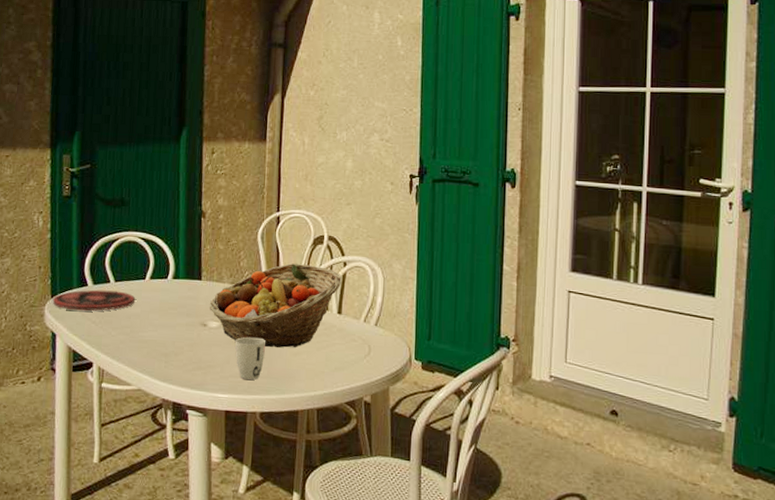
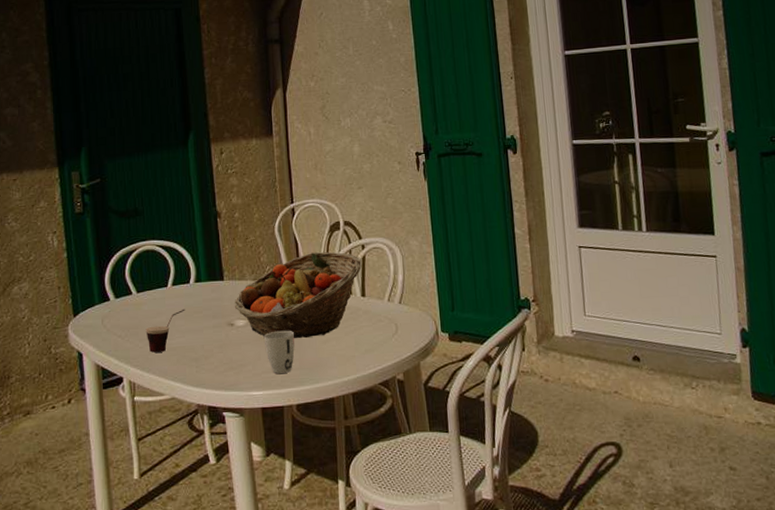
plate: present [52,289,135,311] -> none [75,301,159,327]
cup: none [119,303,161,343] -> present [145,308,185,353]

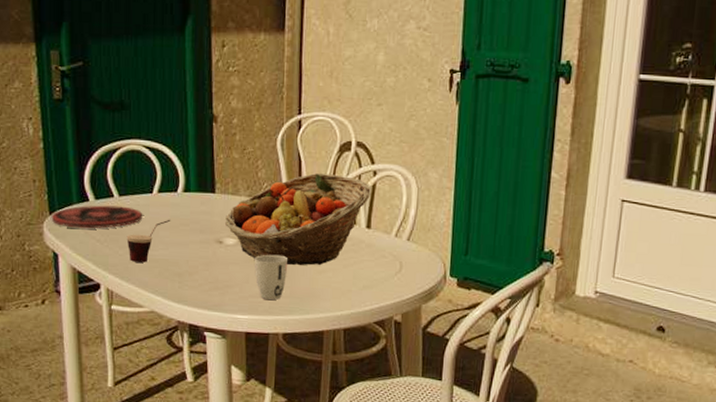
plate: none [75,301,159,327] -> present [51,205,142,229]

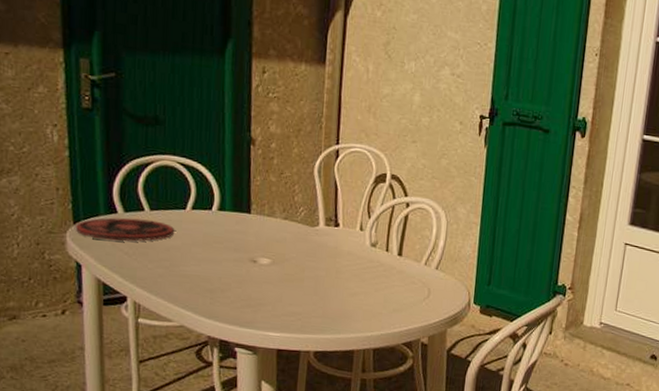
cup: present [126,219,171,263] -> none [157,236,204,278]
fruit basket: present [225,173,372,265] -> none [260,201,405,288]
cup: present [255,254,287,300] -> none [288,275,321,319]

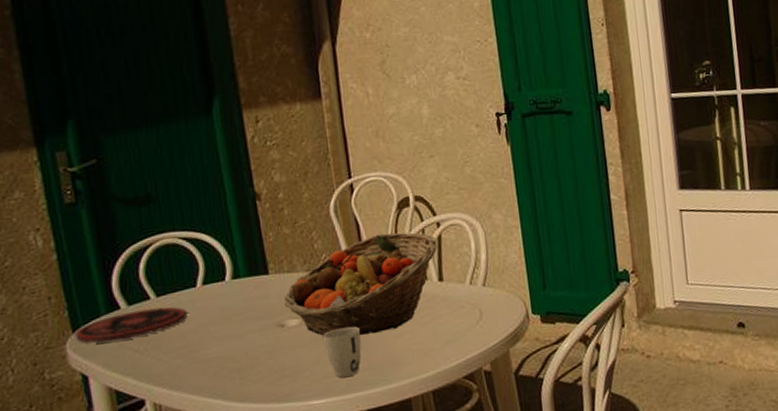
fruit basket: none [260,201,405,288] -> present [284,232,438,336]
cup: none [288,275,321,319] -> present [323,326,362,377]

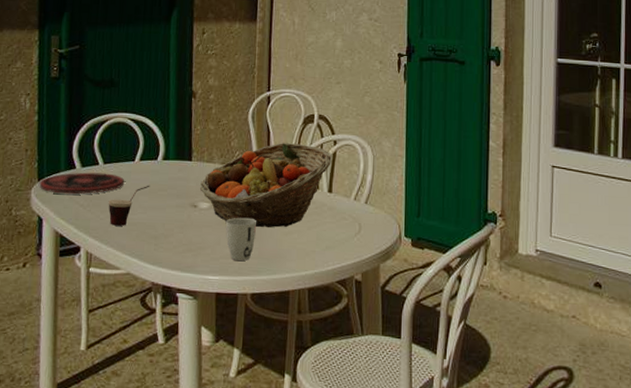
cup: none [171,311,222,367] -> present [108,185,150,226]

